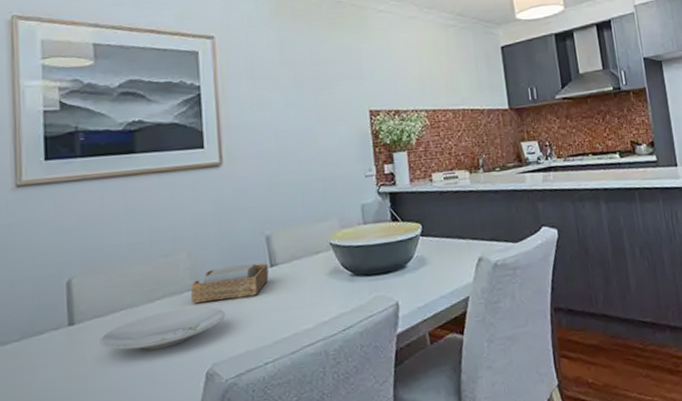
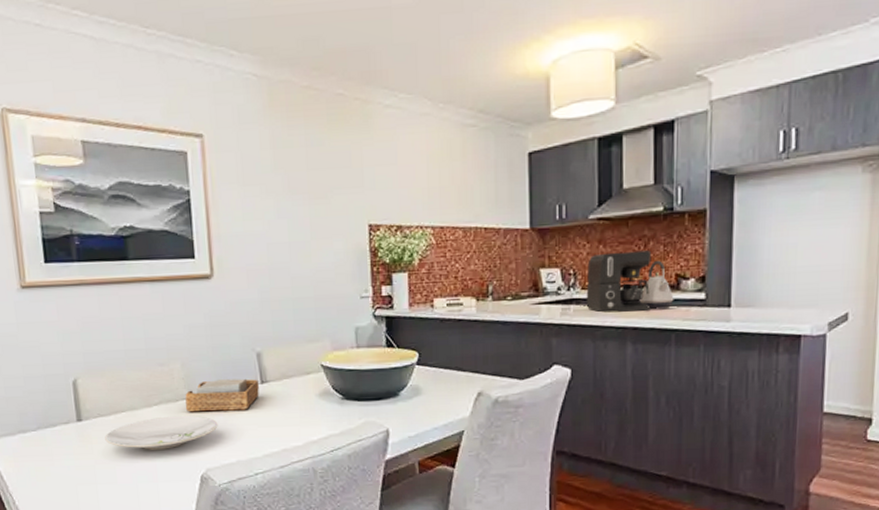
coffee maker: none [559,122,616,177] -> present [586,250,652,313]
kettle: none [605,130,633,172] -> present [639,260,674,310]

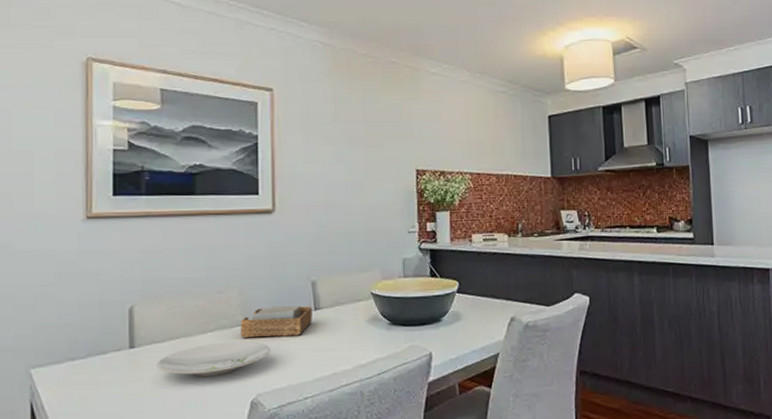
coffee maker: present [586,250,652,313] -> none [599,197,651,248]
kettle: present [639,260,674,310] -> none [642,205,669,247]

